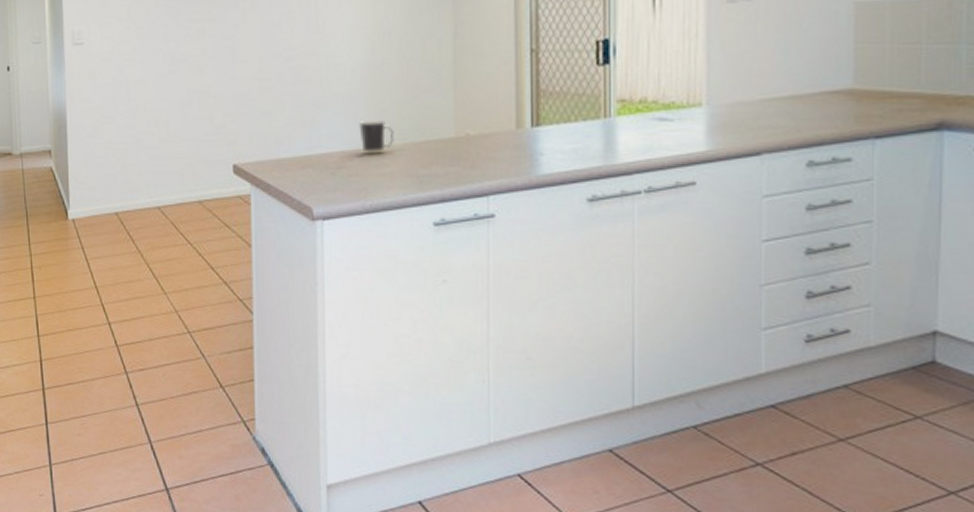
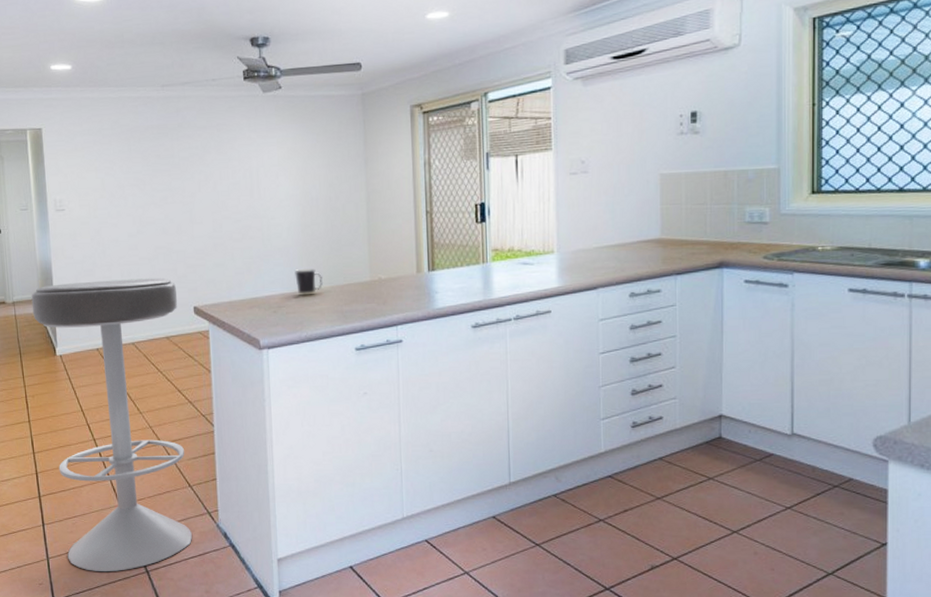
bar stool: none [41,128,223,487] -> present [31,277,193,572]

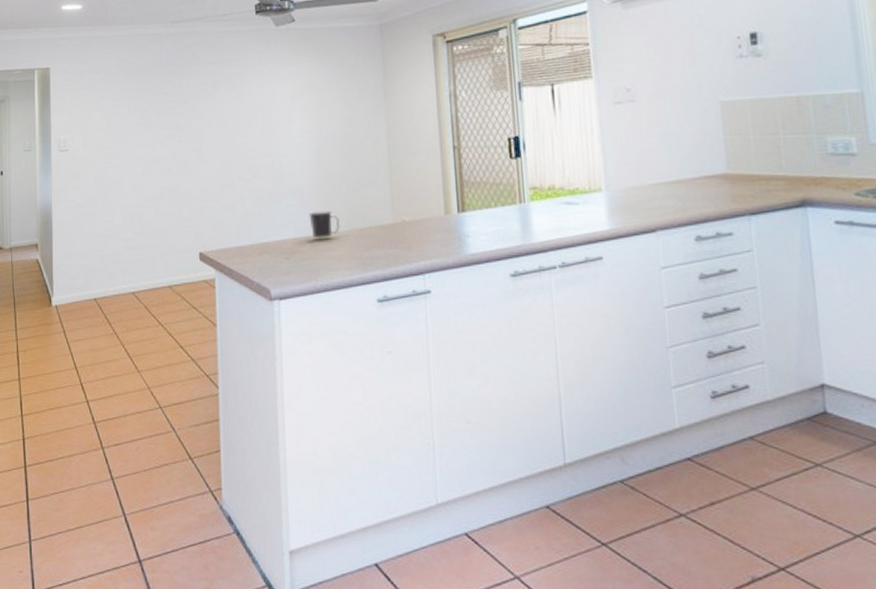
bar stool: present [31,277,193,572] -> none [29,221,192,560]

